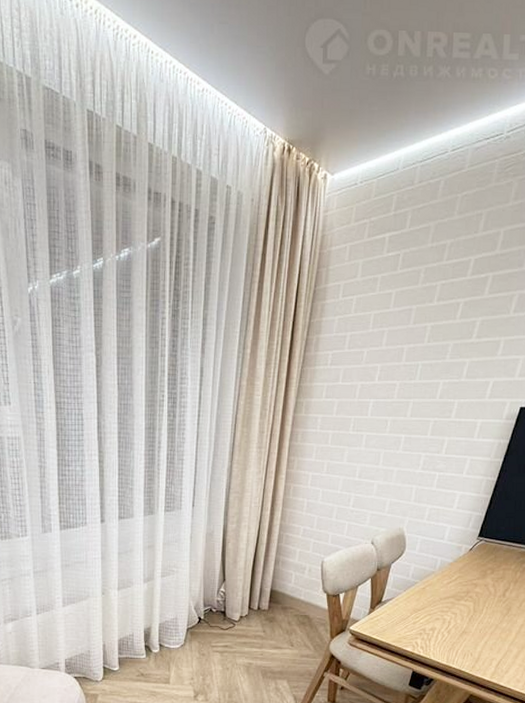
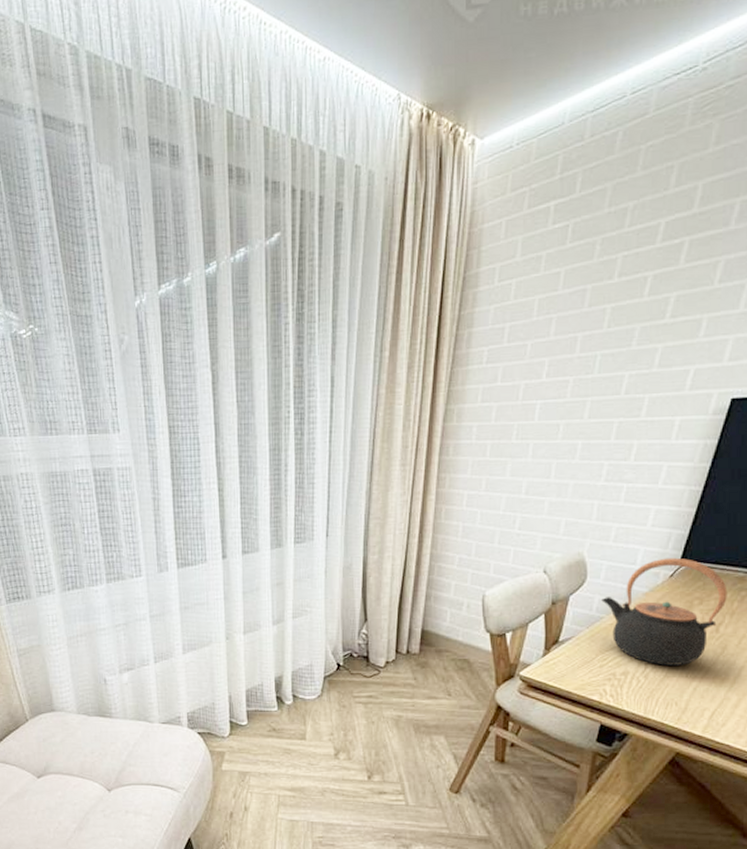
teapot: none [416,535,513,623] -> present [602,557,728,666]

